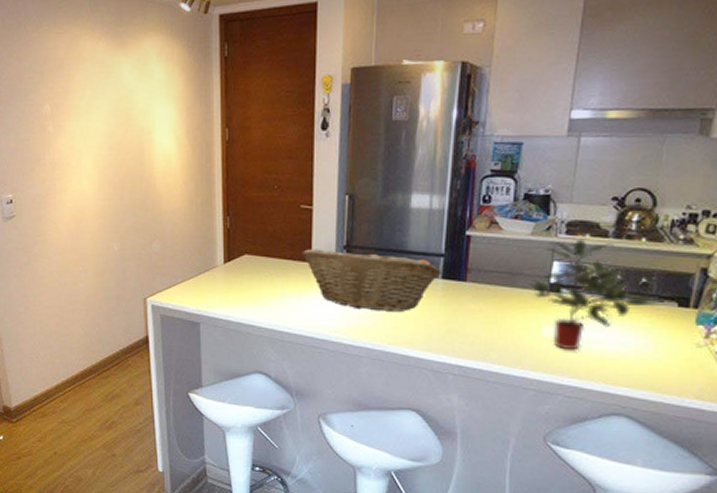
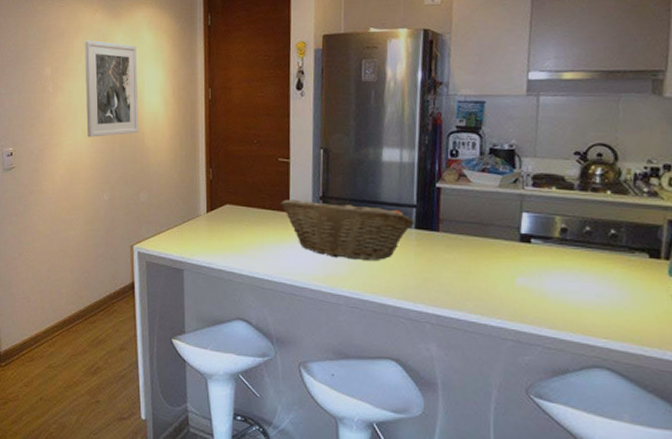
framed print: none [86,72,149,183] -> present [84,40,139,138]
potted plant: present [528,239,663,351] -> none [499,191,634,301]

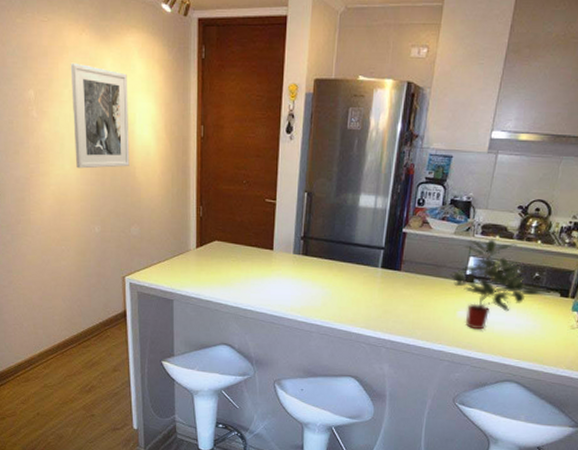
fruit basket: present [280,199,414,260] -> none [265,238,381,295]
potted plant: none [499,191,634,301] -> present [449,239,550,330]

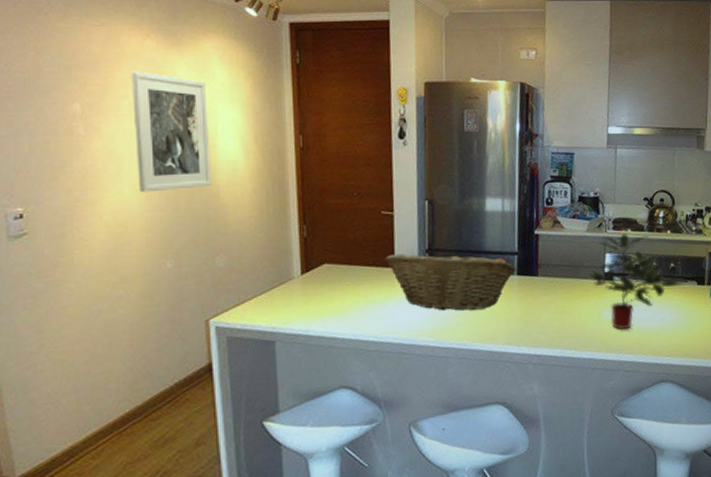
fruit basket: none [265,238,381,295] -> present [384,250,516,311]

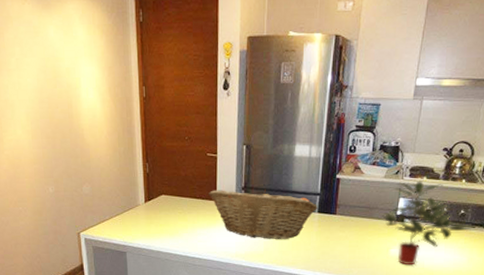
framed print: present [130,71,211,193] -> none [15,32,78,133]

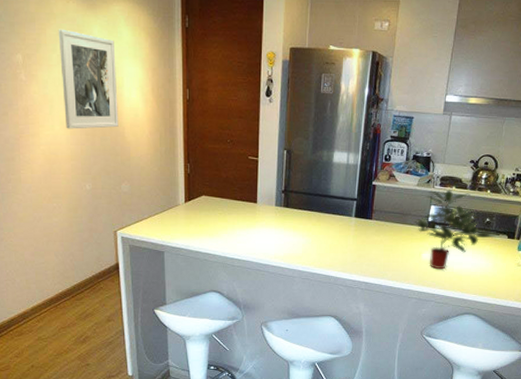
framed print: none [15,32,78,133] -> present [58,29,119,129]
fruit basket: present [208,189,317,239] -> none [249,192,354,242]

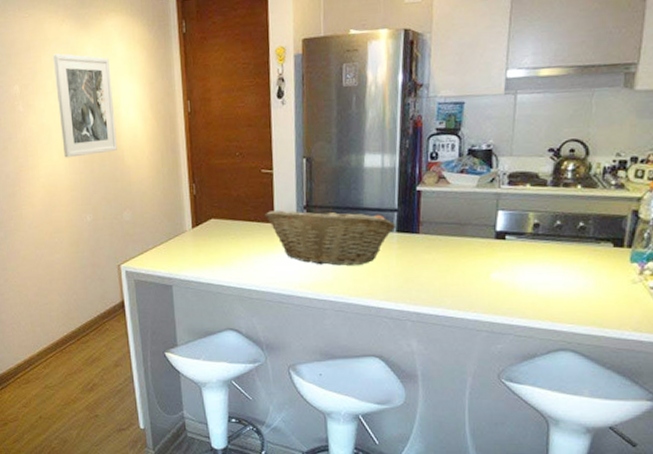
fruit basket: none [249,192,354,242] -> present [264,207,396,266]
potted plant: present [414,189,499,270] -> none [476,188,600,293]

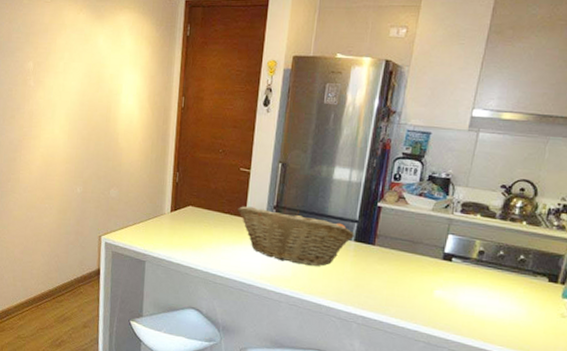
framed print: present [52,53,117,158] -> none [64,38,117,134]

